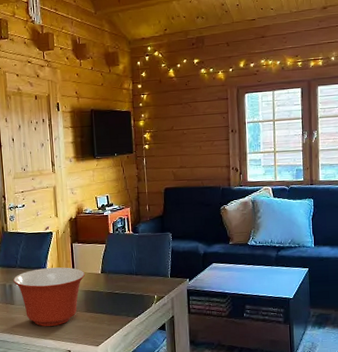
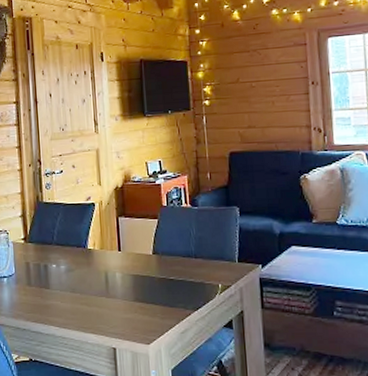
mixing bowl: present [13,267,85,327] -> none [49,245,133,318]

